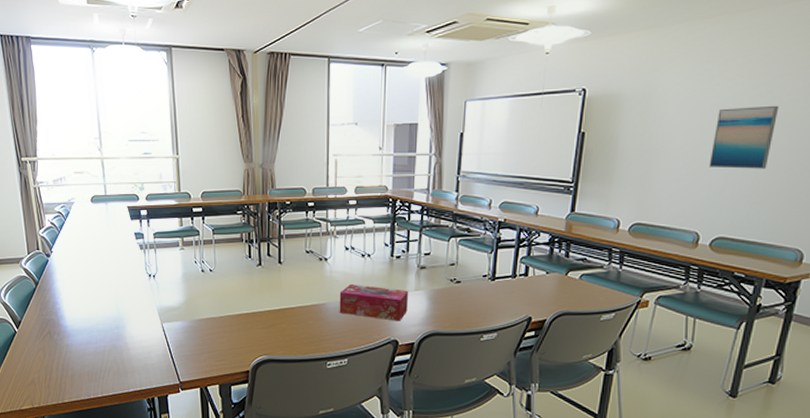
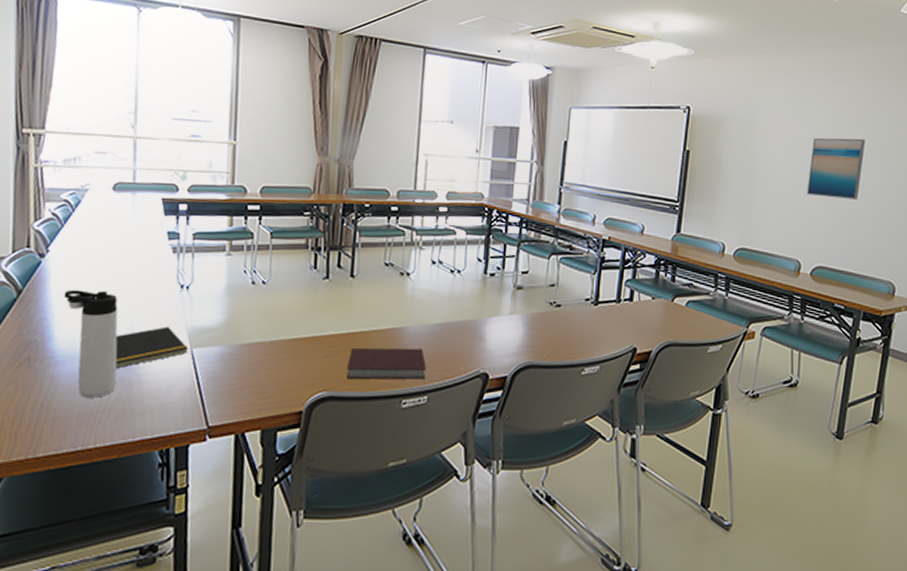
thermos bottle: none [67,280,111,360] -> present [63,289,118,398]
notepad: none [106,307,159,338] -> present [114,326,189,368]
notebook: none [281,320,345,346] -> present [346,347,426,380]
tissue box: present [339,283,408,321] -> none [420,304,502,351]

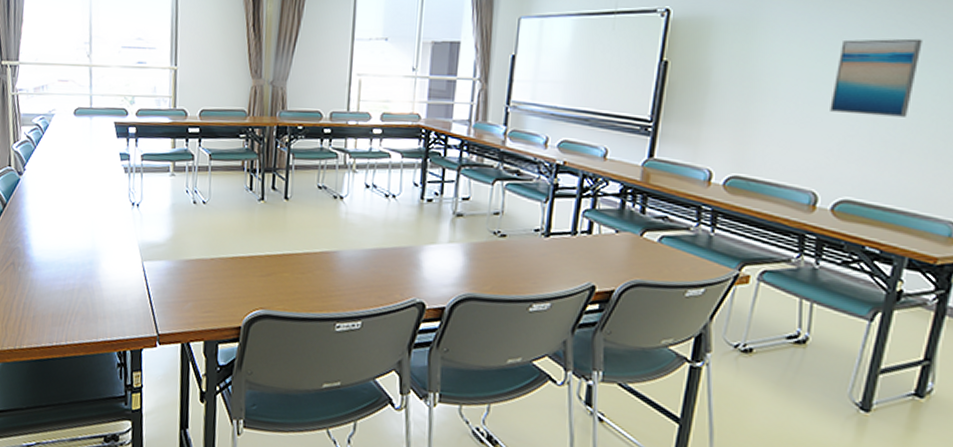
thermos bottle: present [63,289,118,398] -> none [38,204,82,301]
notepad: present [114,326,189,368] -> none [79,240,140,276]
notebook: present [346,347,426,380] -> none [281,268,360,305]

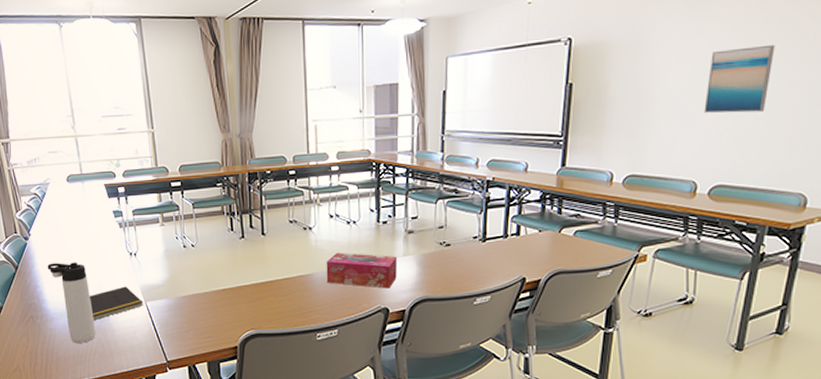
thermos bottle: none [38,204,82,301] -> present [47,262,96,343]
notepad: none [79,240,140,276] -> present [89,286,143,320]
tissue box: none [354,229,440,280] -> present [326,252,397,289]

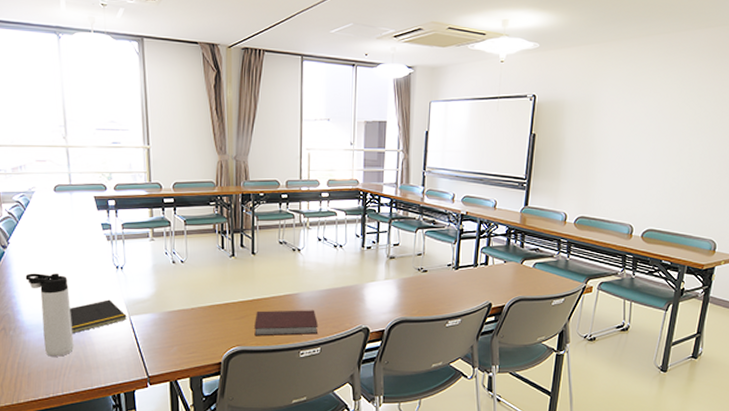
notebook: none [268,291,334,319] -> present [254,310,318,336]
tissue box: present [326,252,397,289] -> none [312,273,378,310]
wall art: present [704,44,775,113] -> none [639,115,693,170]

